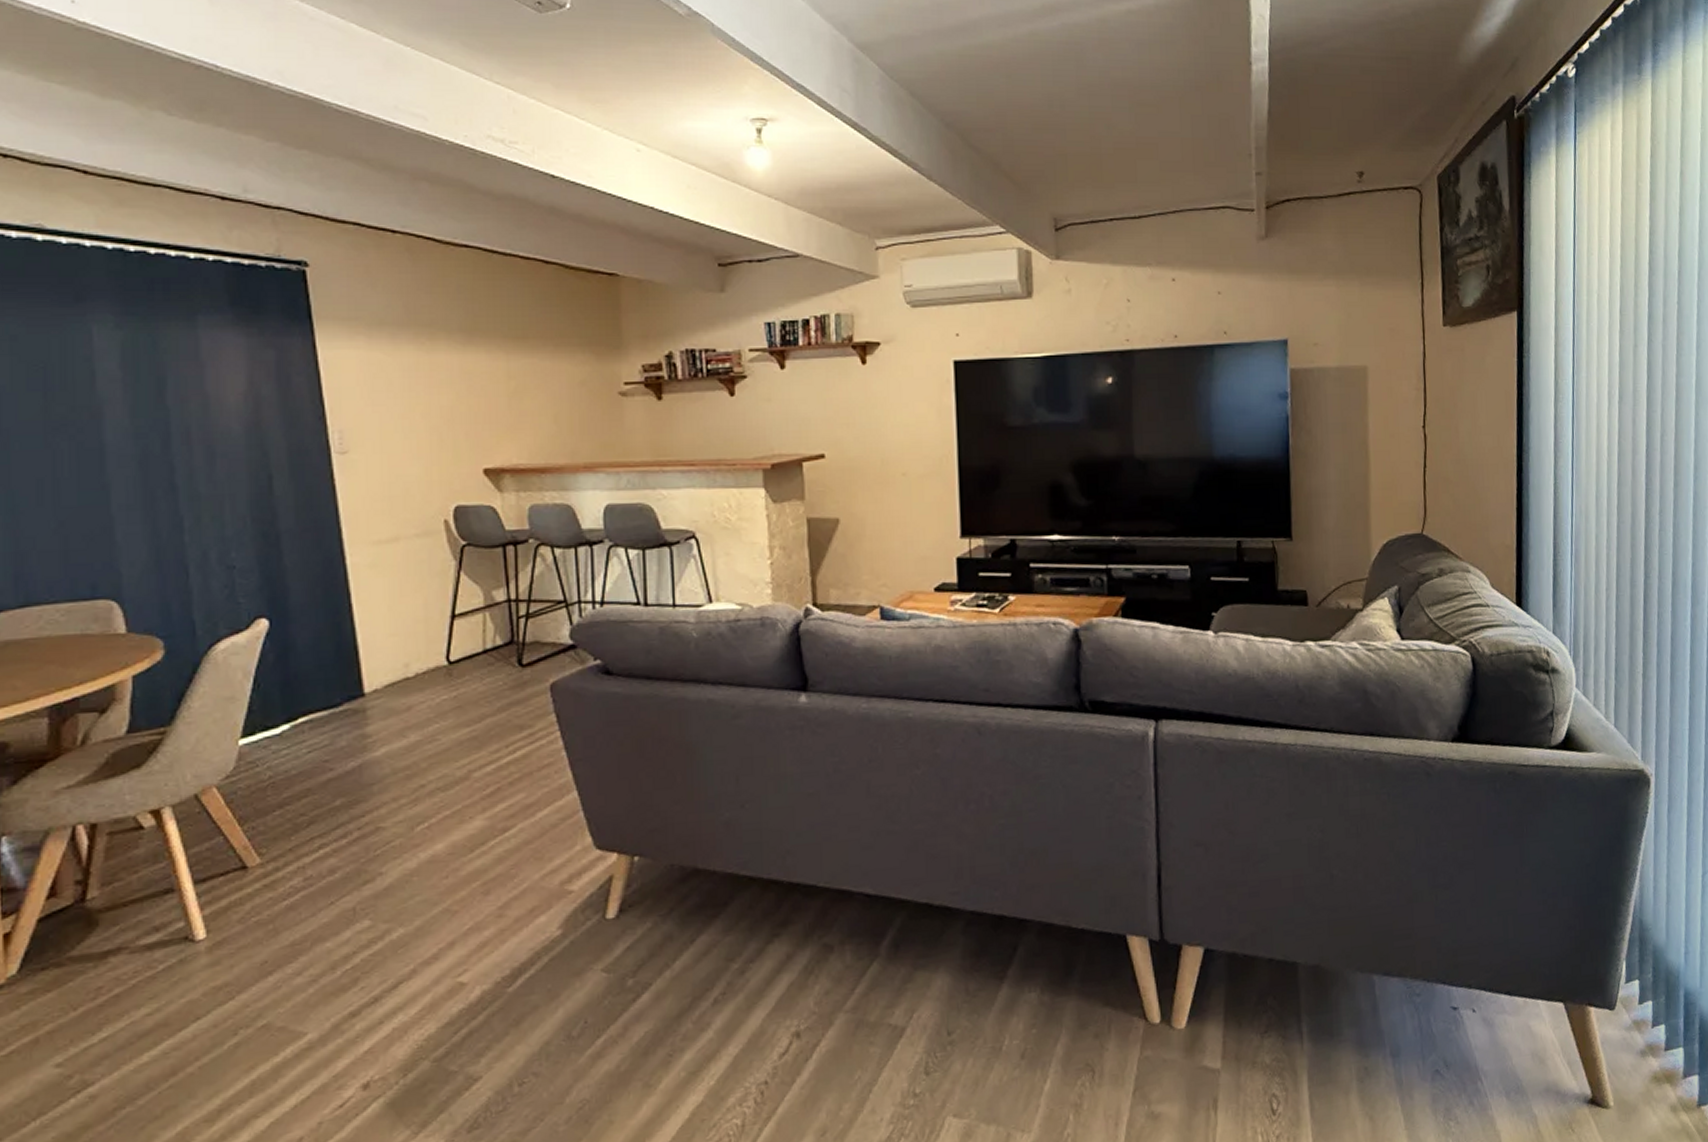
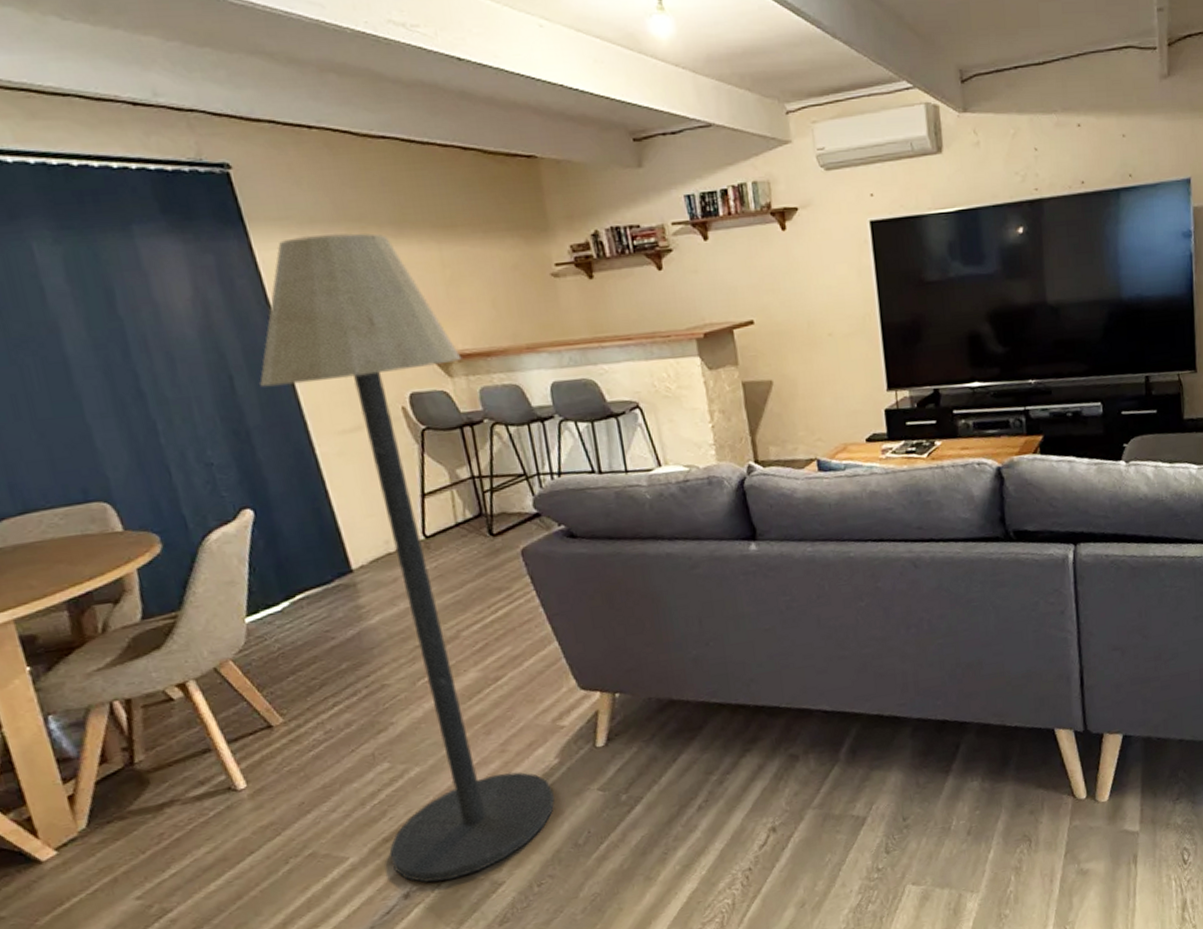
floor lamp: none [300,337,551,1071] -> present [260,233,555,882]

